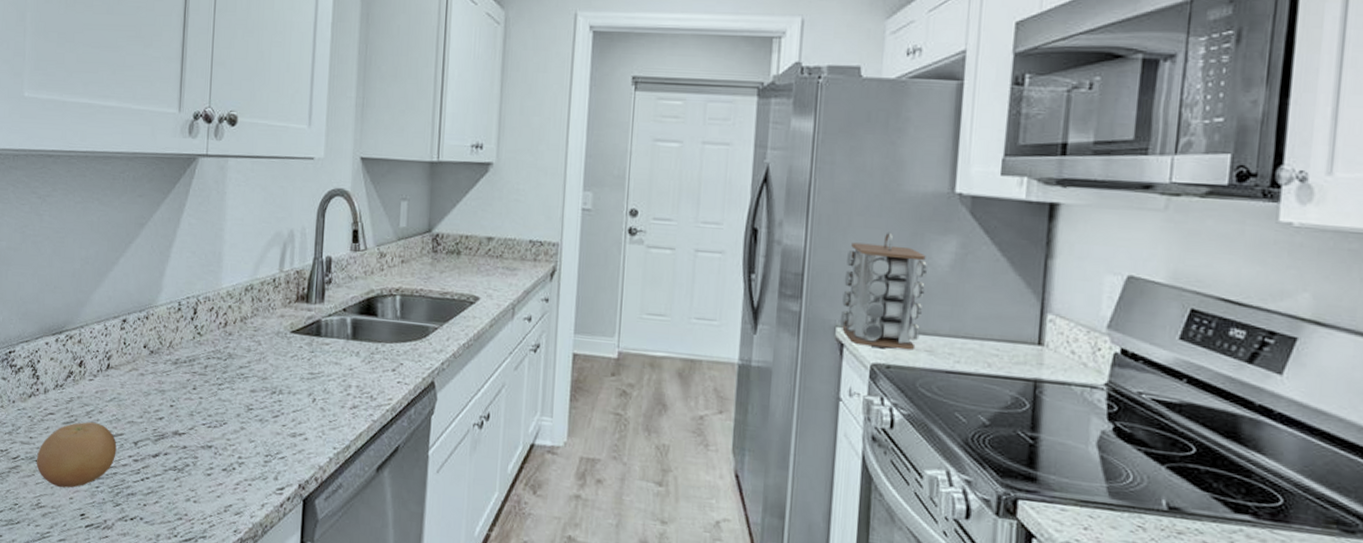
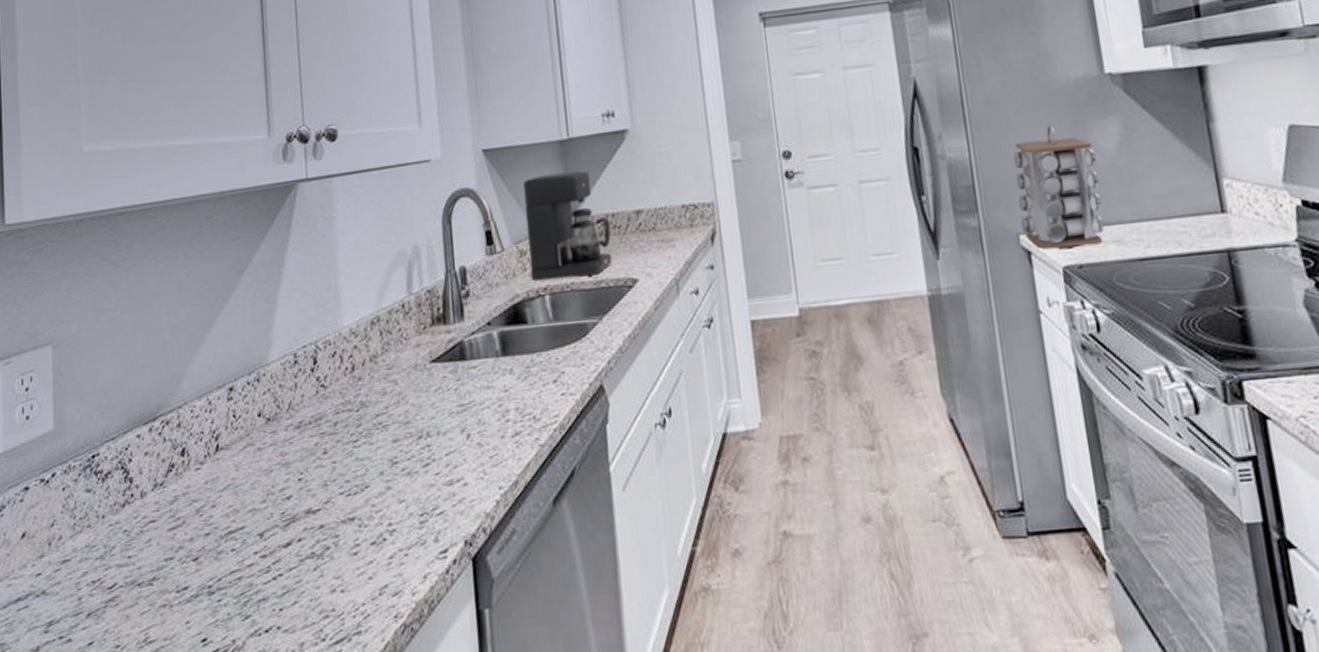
fruit: present [36,421,117,488] -> none [138,520,239,611]
coffee maker: none [386,190,463,287] -> present [522,171,612,282]

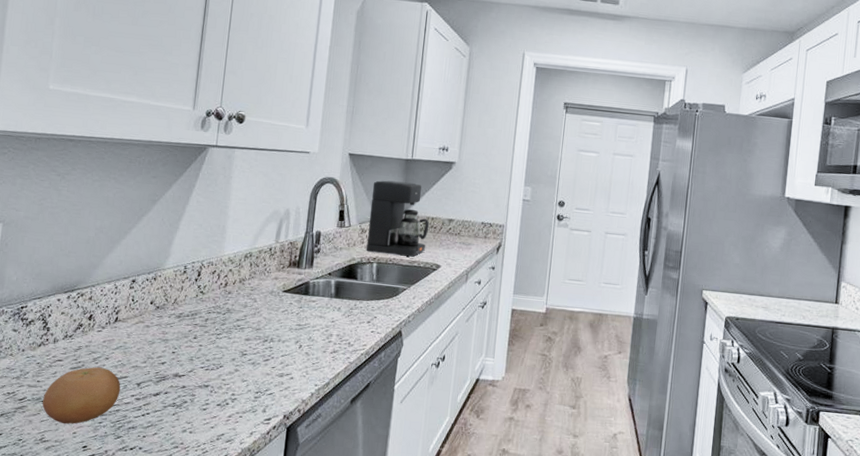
fruit: none [138,520,239,611] -> present [42,366,121,424]
spice rack: present [1014,125,1105,249] -> none [705,223,766,307]

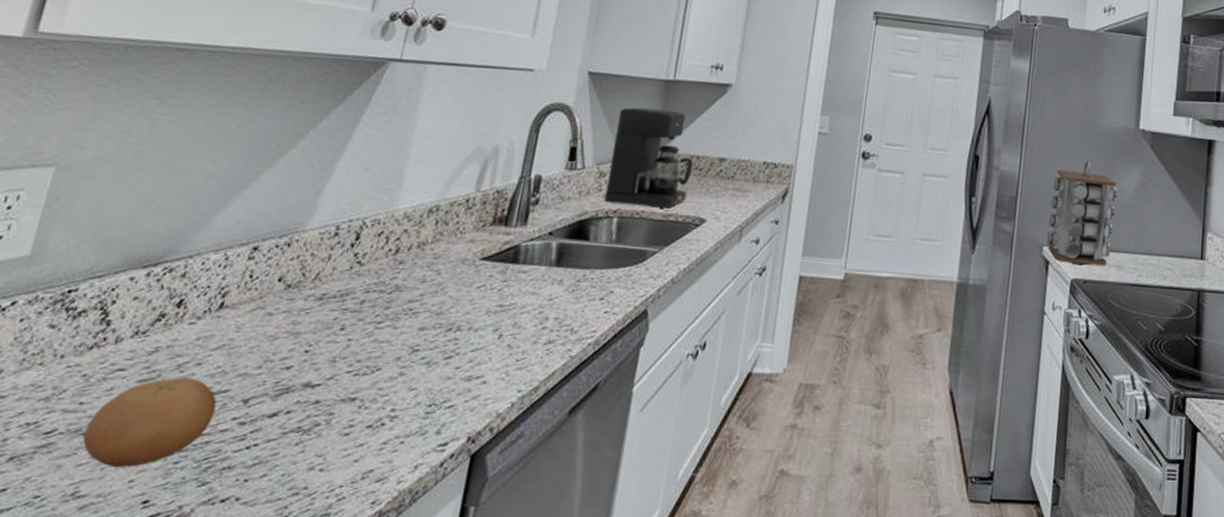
spice rack: none [705,223,766,307] -> present [1046,161,1118,266]

